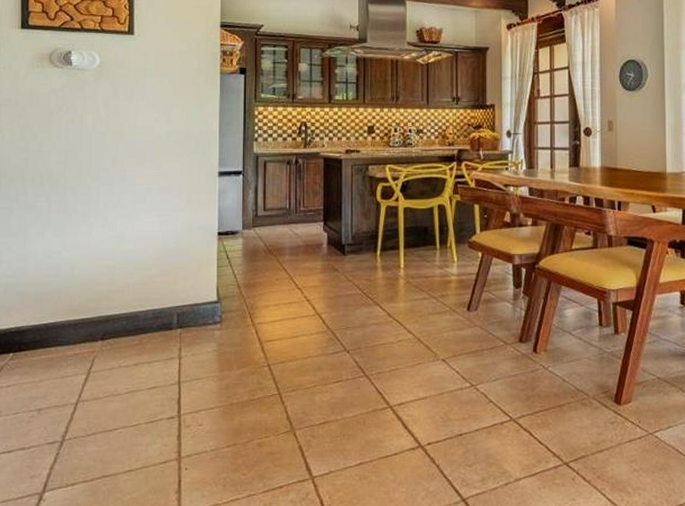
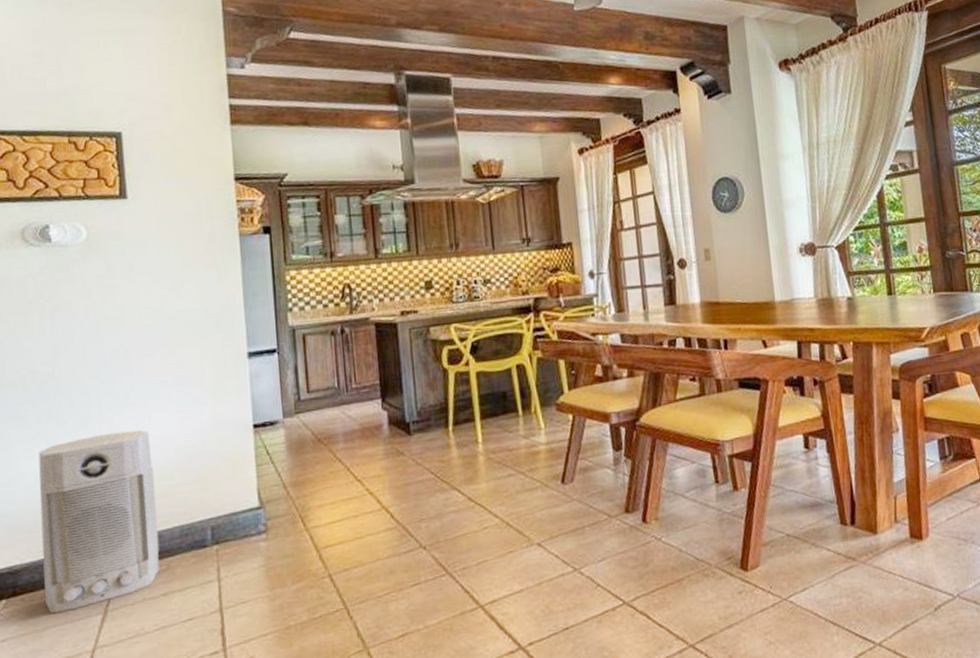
air purifier: none [43,226,136,368] -> present [38,429,160,613]

